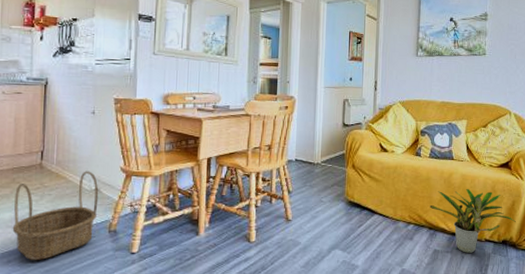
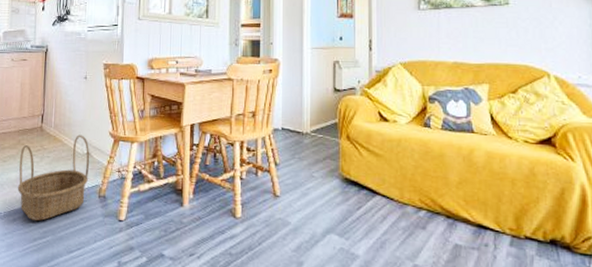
potted plant: present [430,189,516,254] -> none [446,170,568,254]

